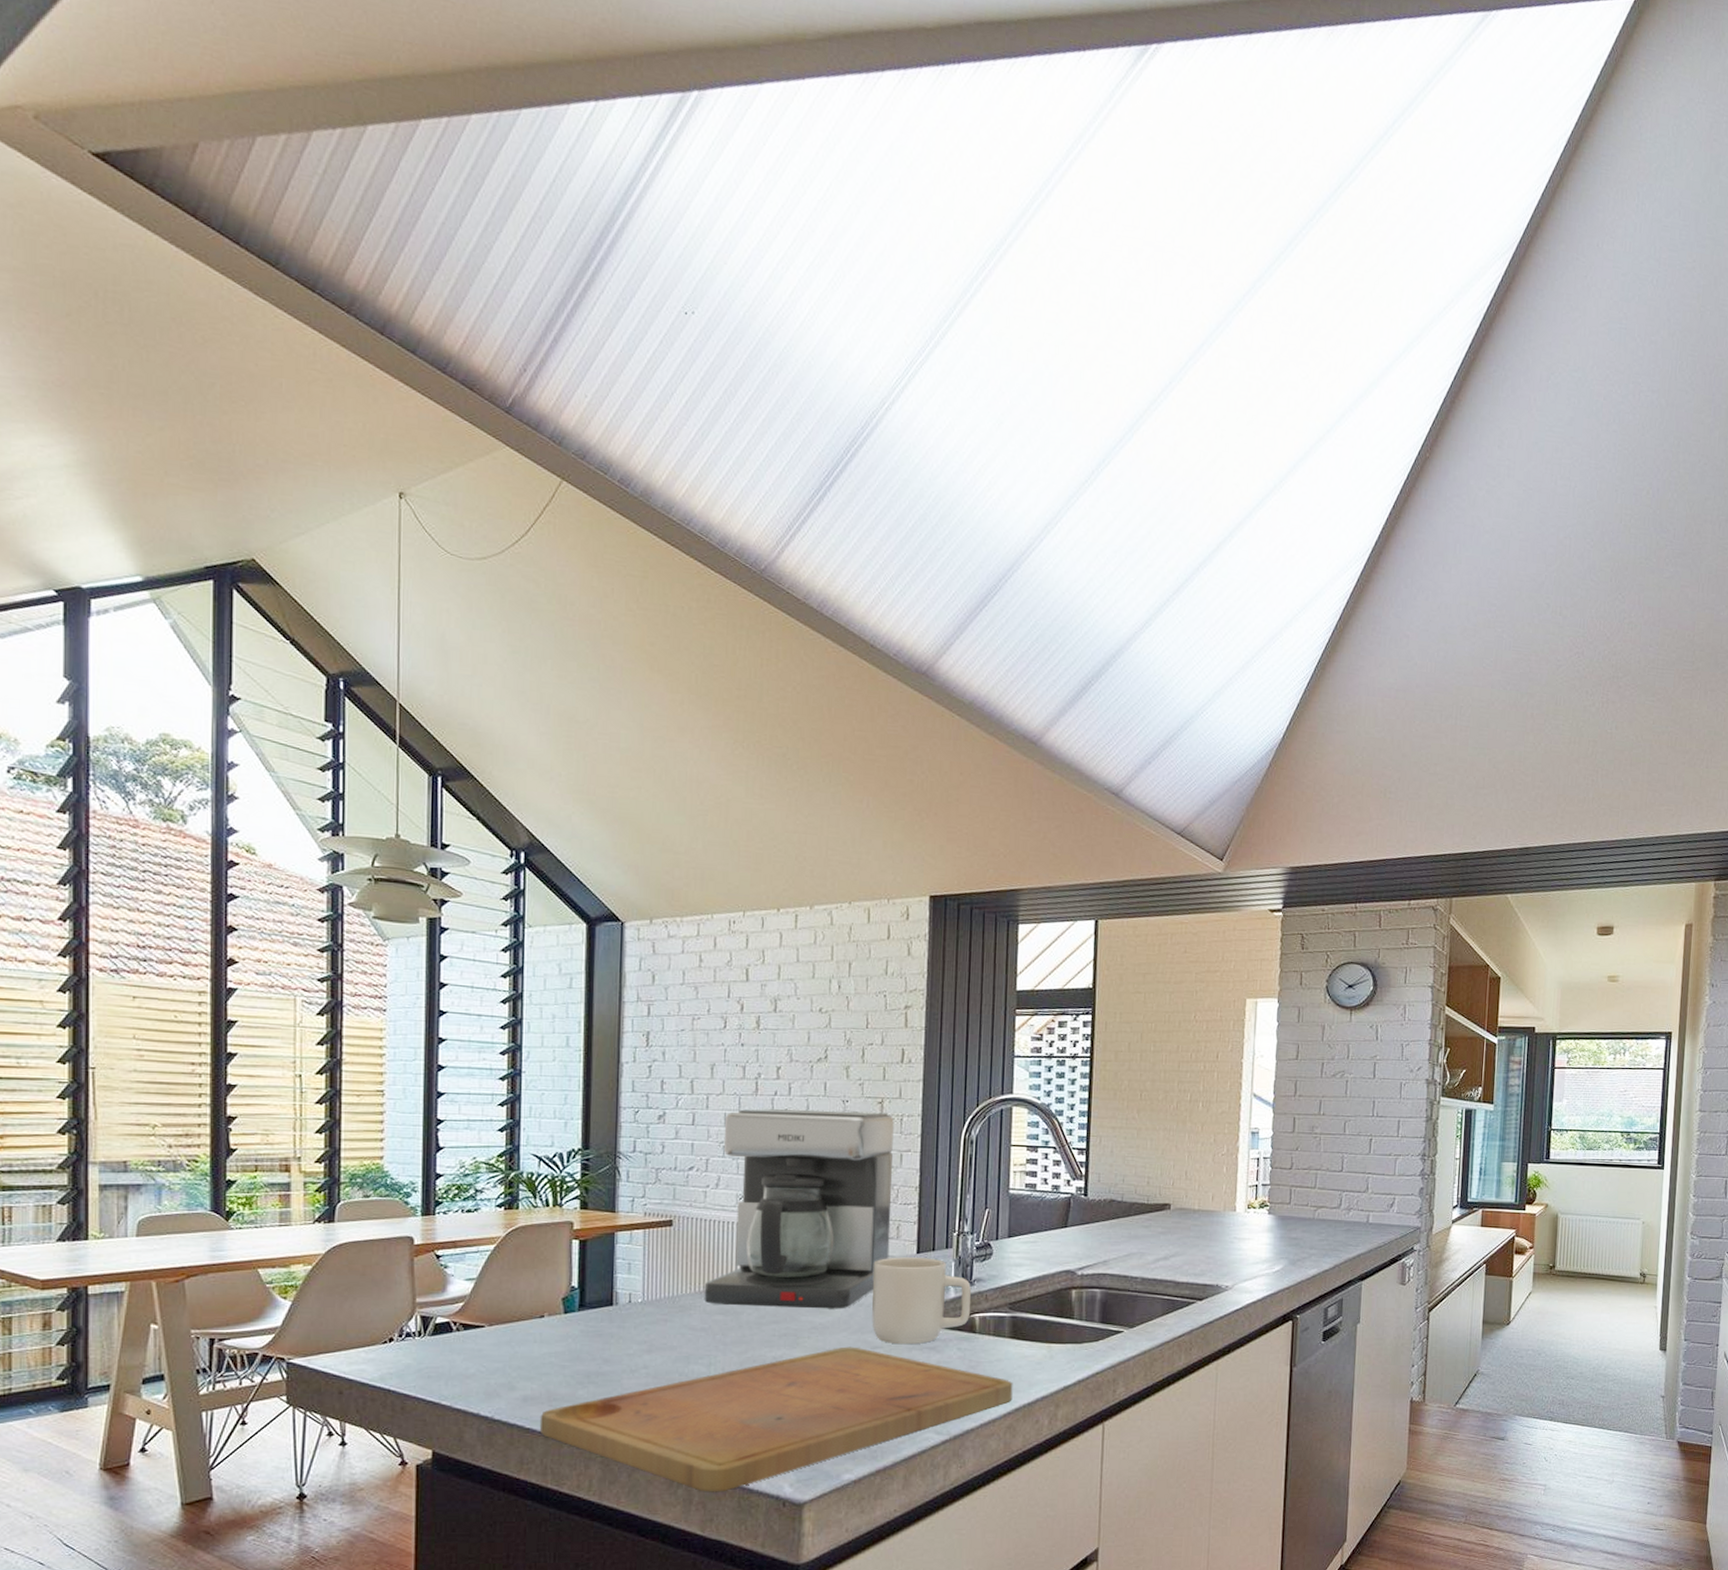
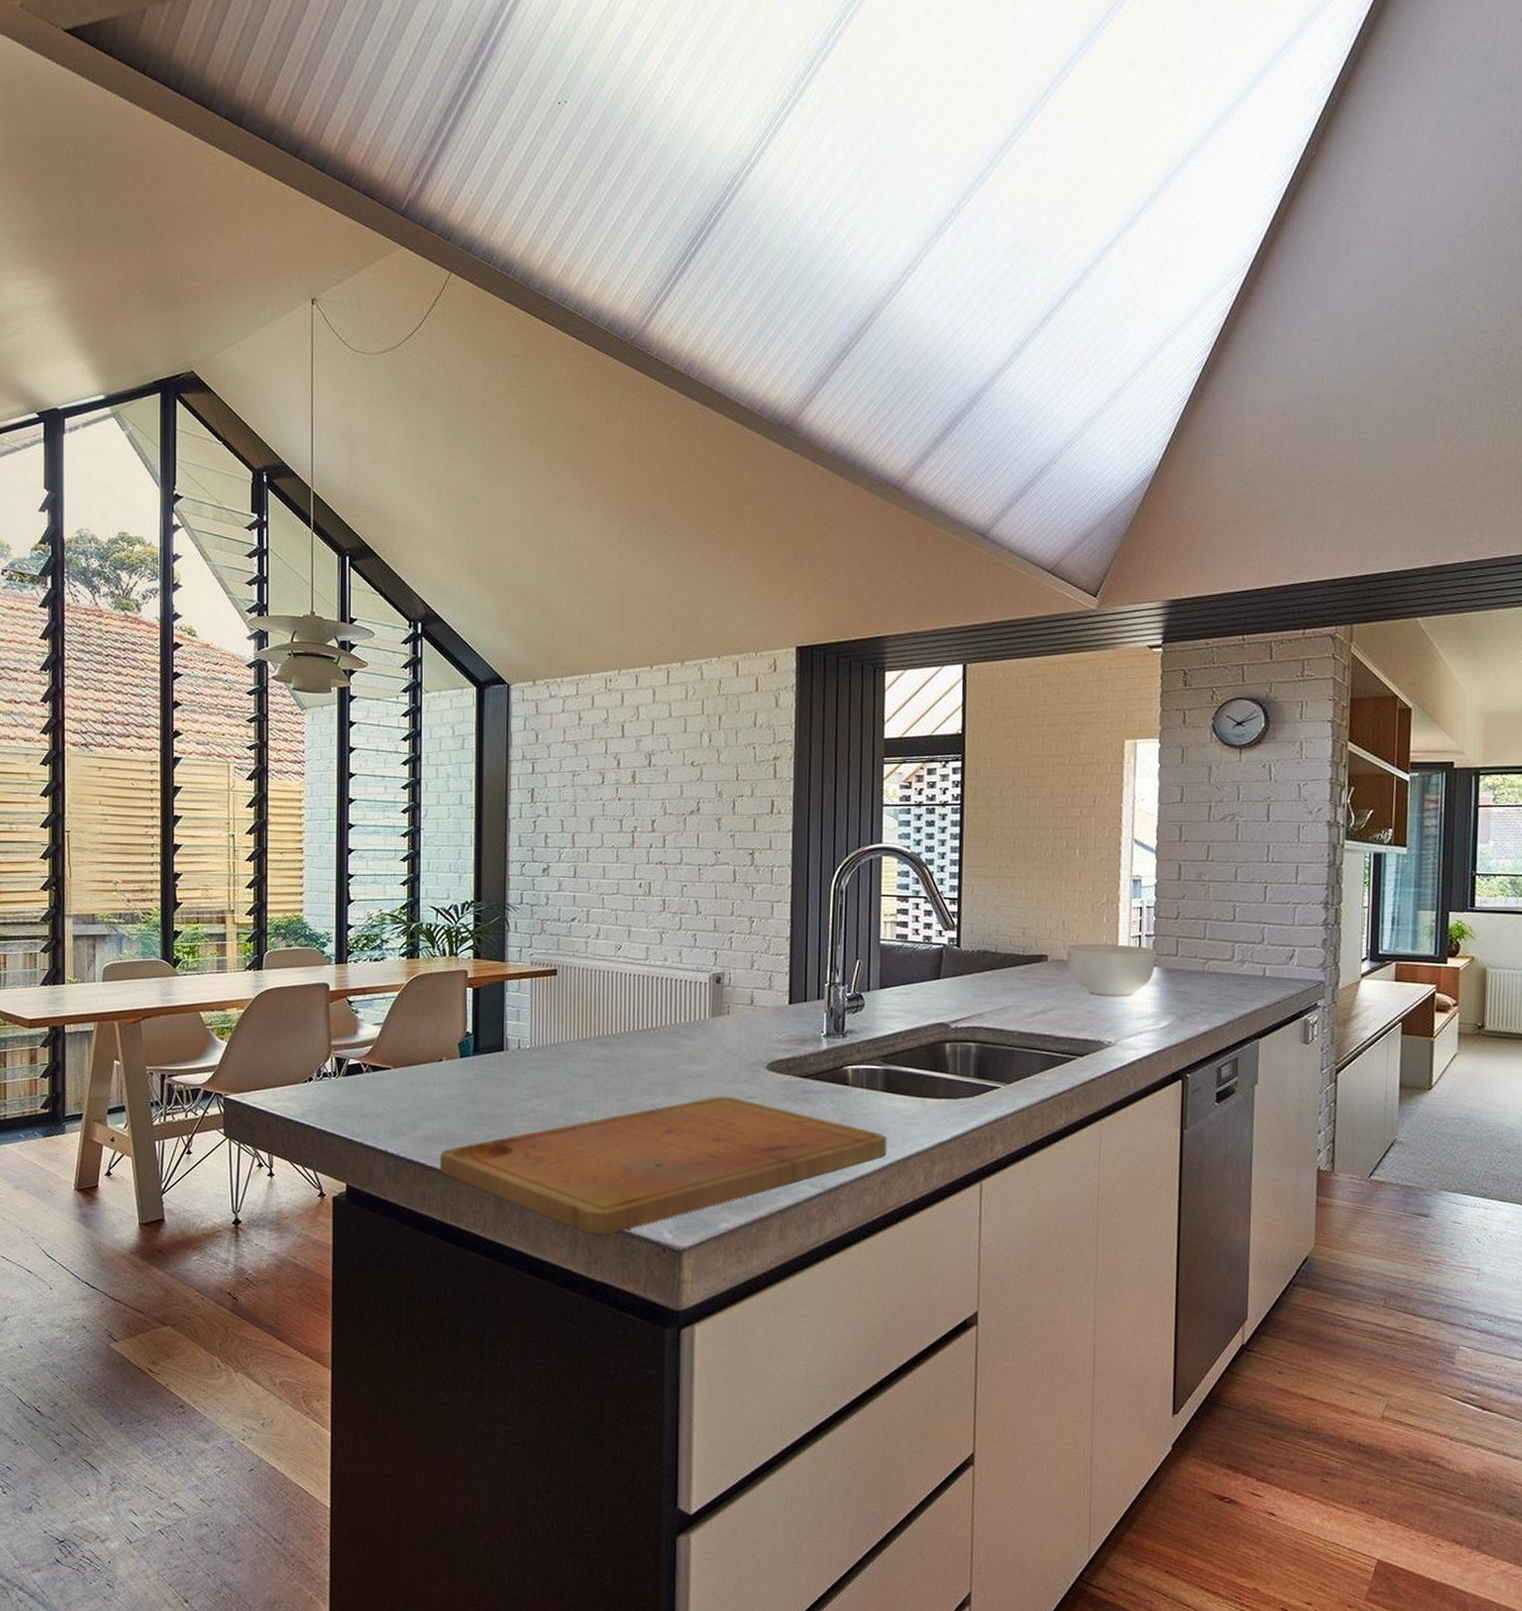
coffee maker: present [704,1108,894,1309] -> none [586,860,765,1059]
mug: present [871,1257,972,1345] -> none [745,1007,844,1096]
bowl: none [1187,1192,1272,1244] -> present [1065,943,1157,998]

